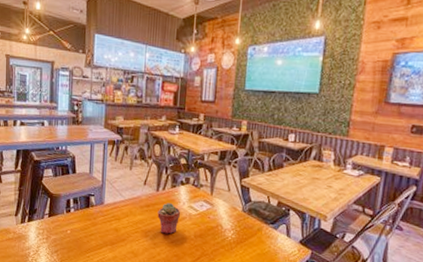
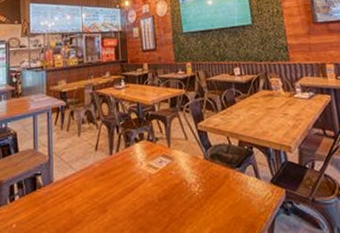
potted succulent: present [157,203,181,235] -> none [114,165,140,204]

